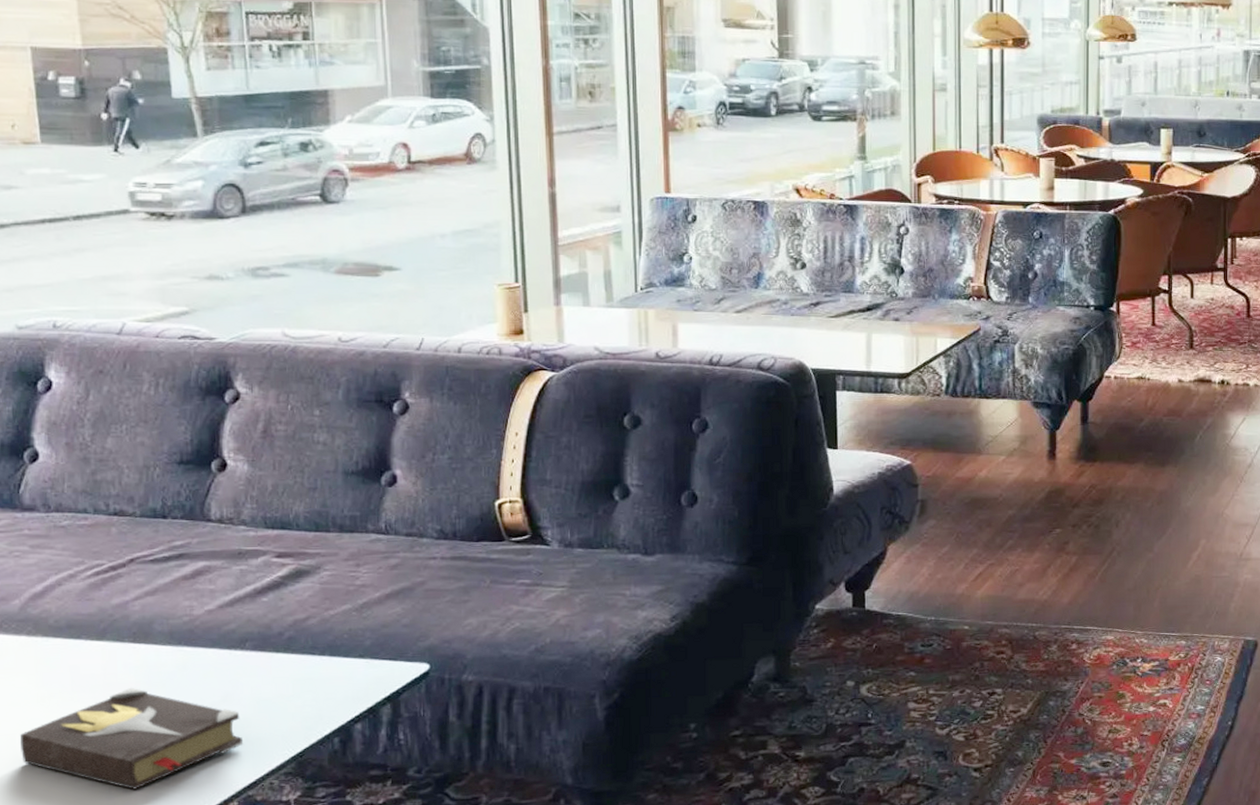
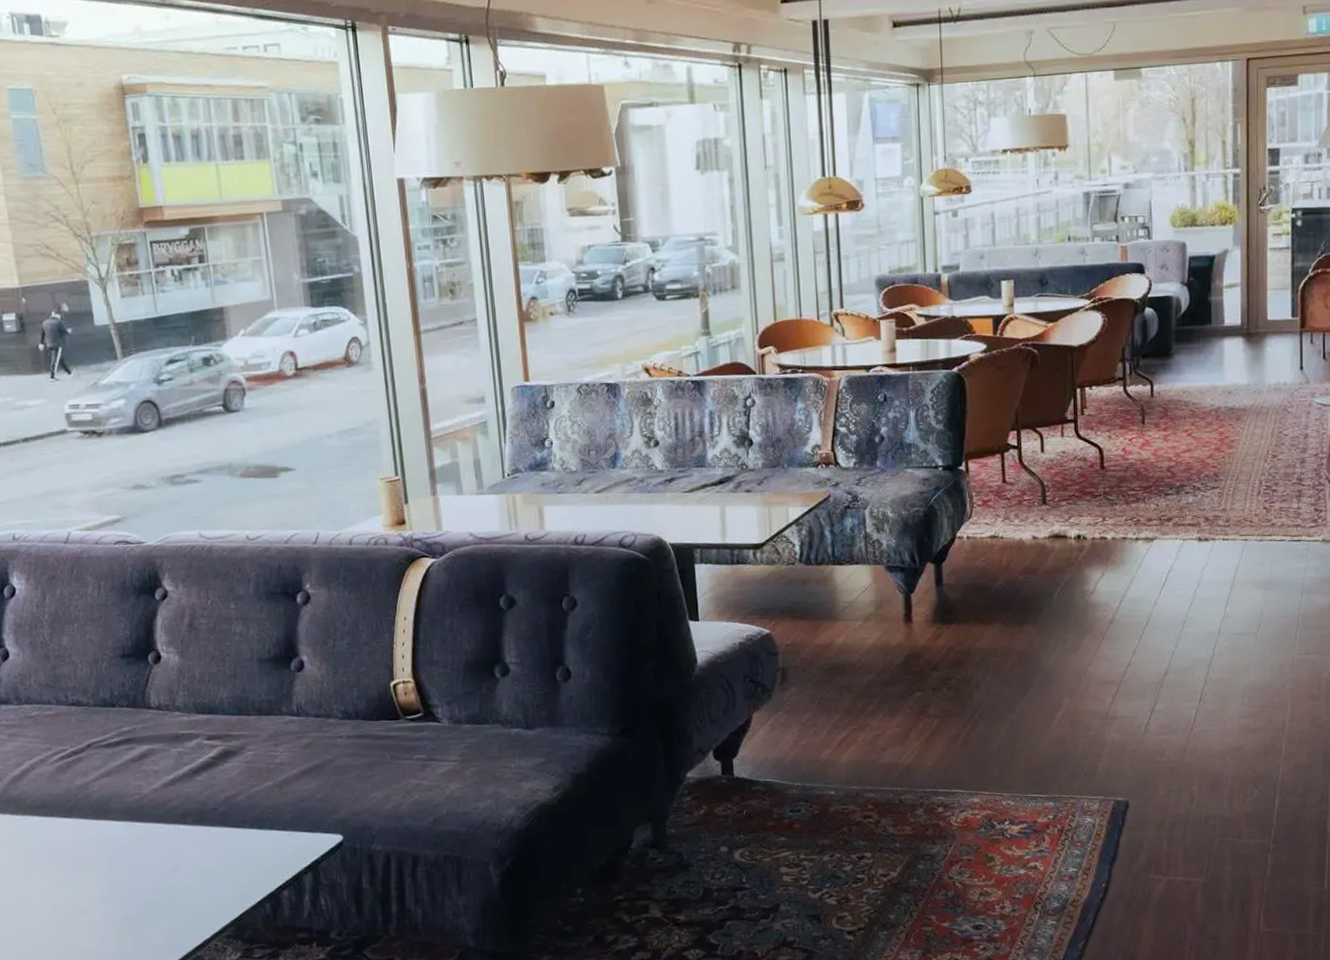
hardback book: present [20,687,244,790] -> none [11,859,191,950]

